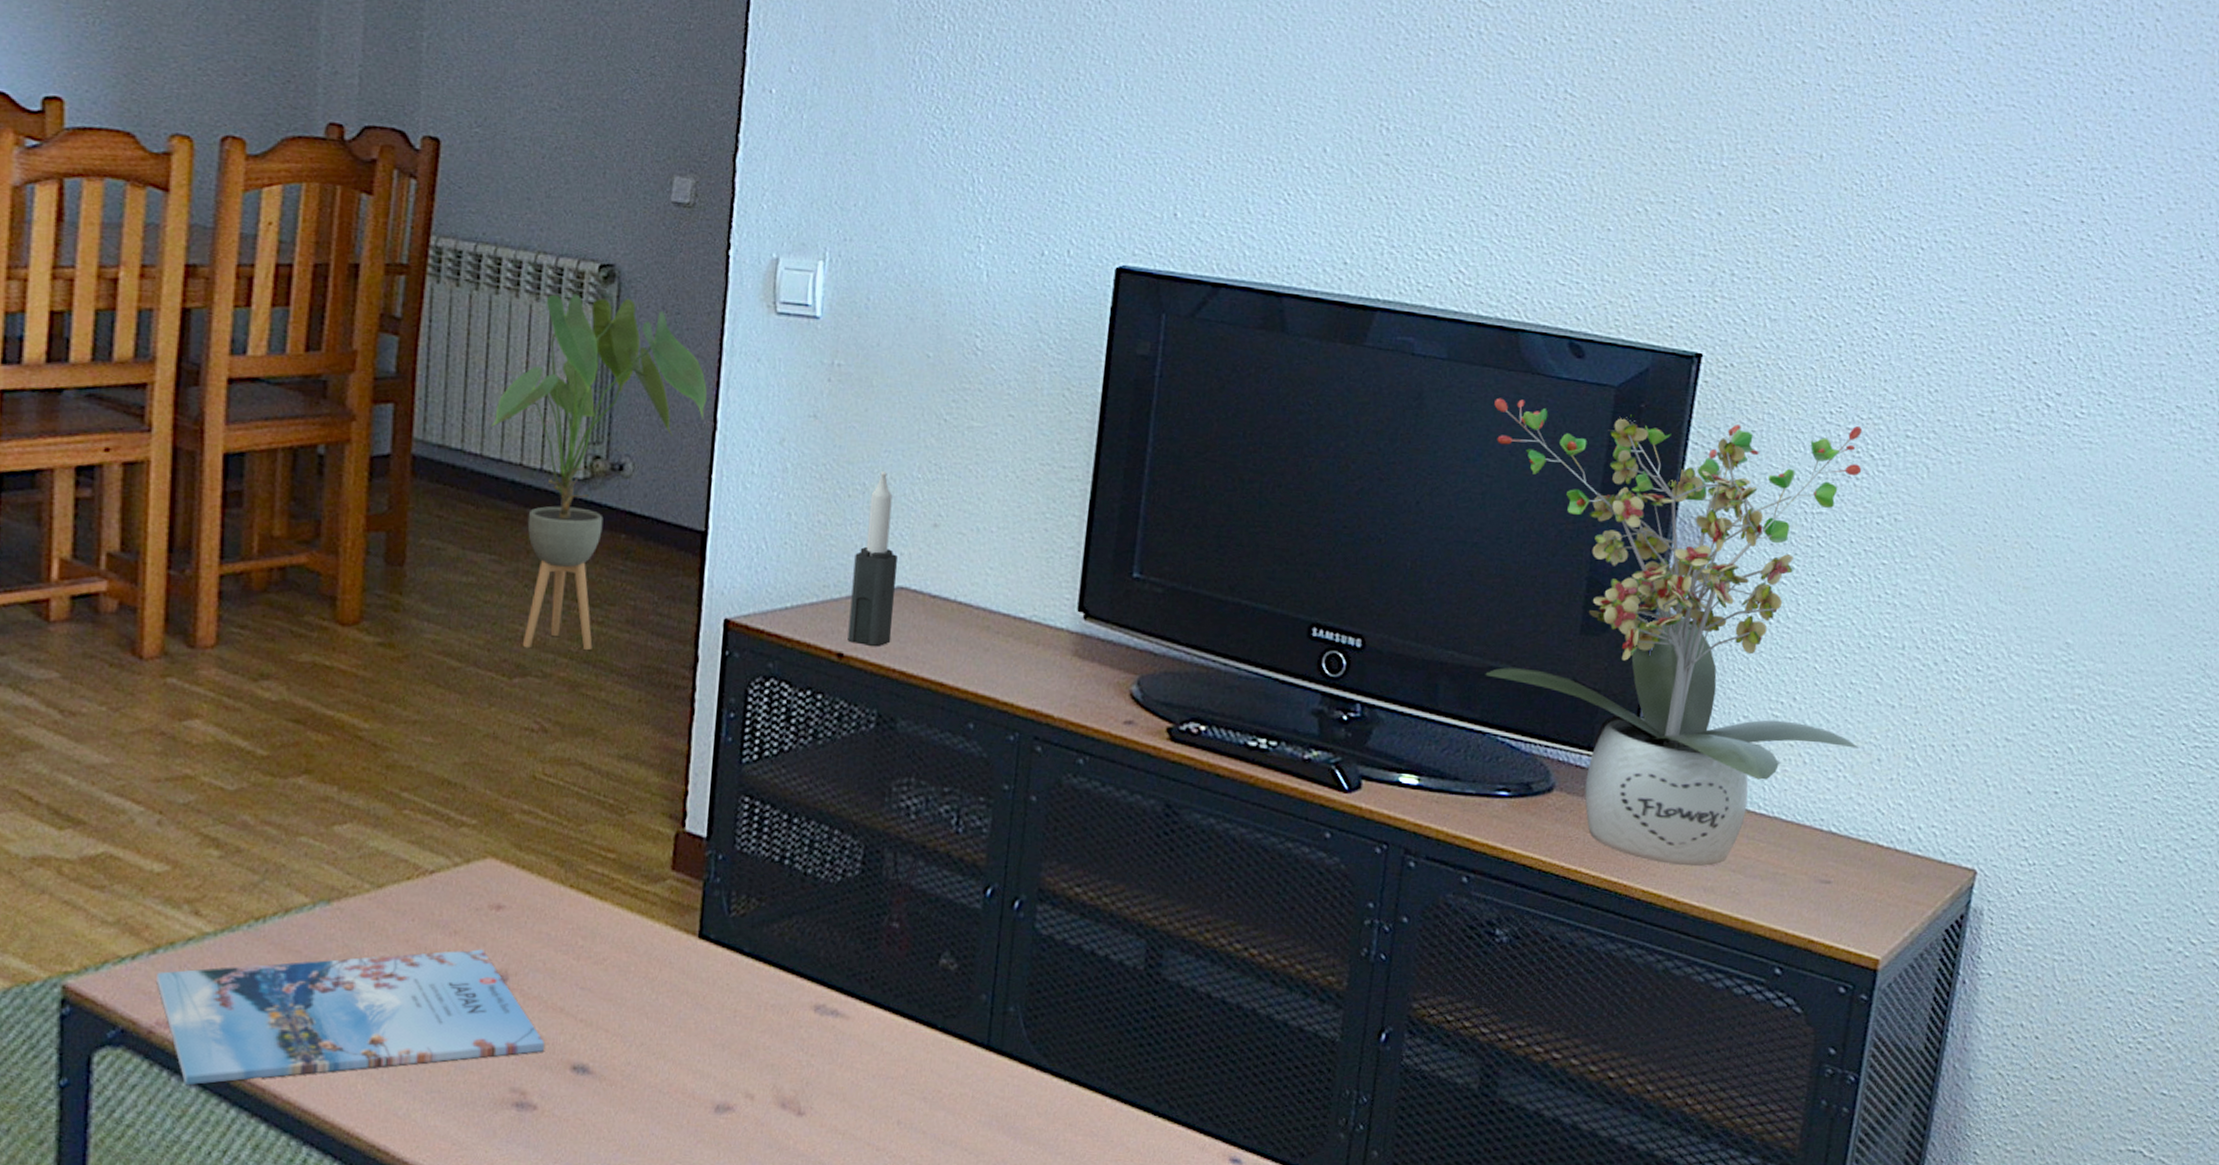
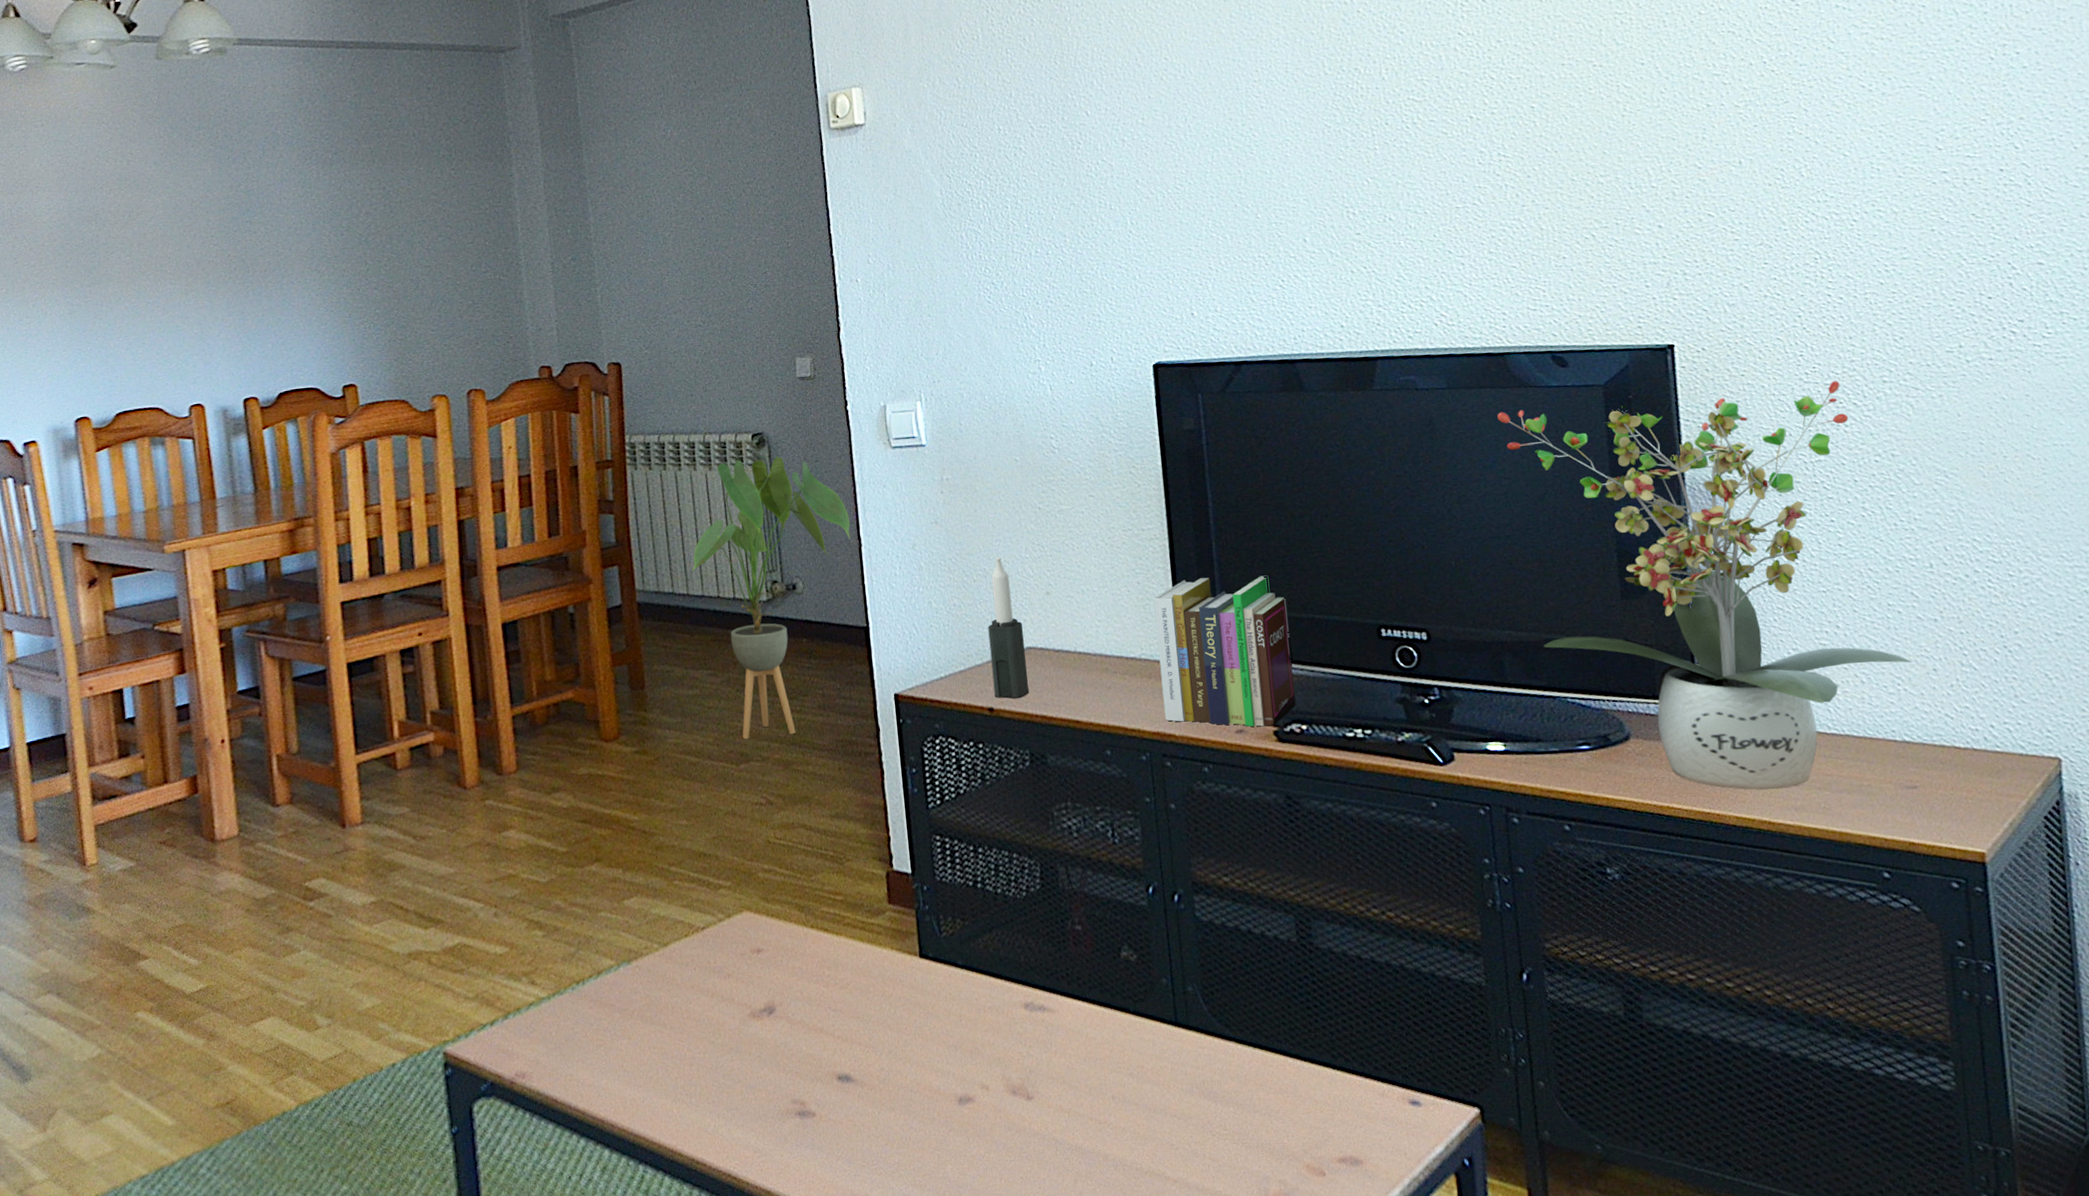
magazine: present [156,949,544,1086] -> none [511,987,813,1123]
books: none [1045,534,1213,722] -> present [1153,575,1296,727]

